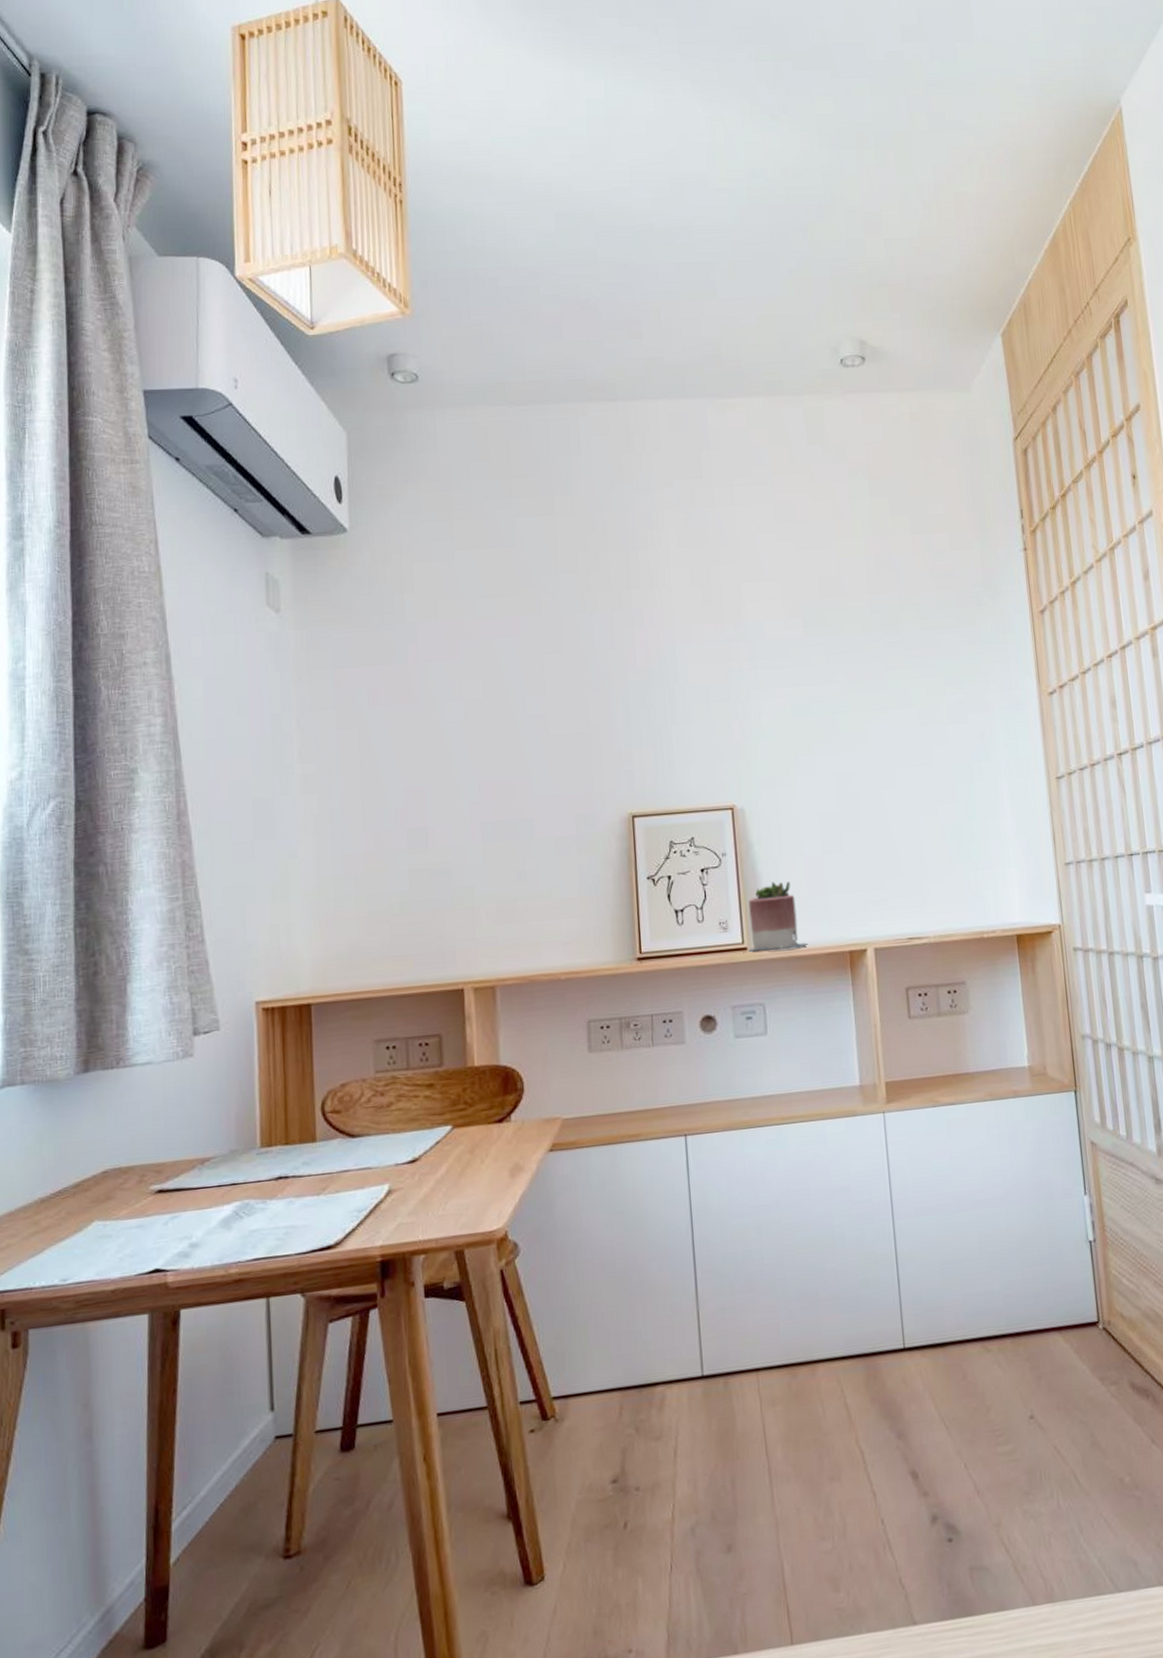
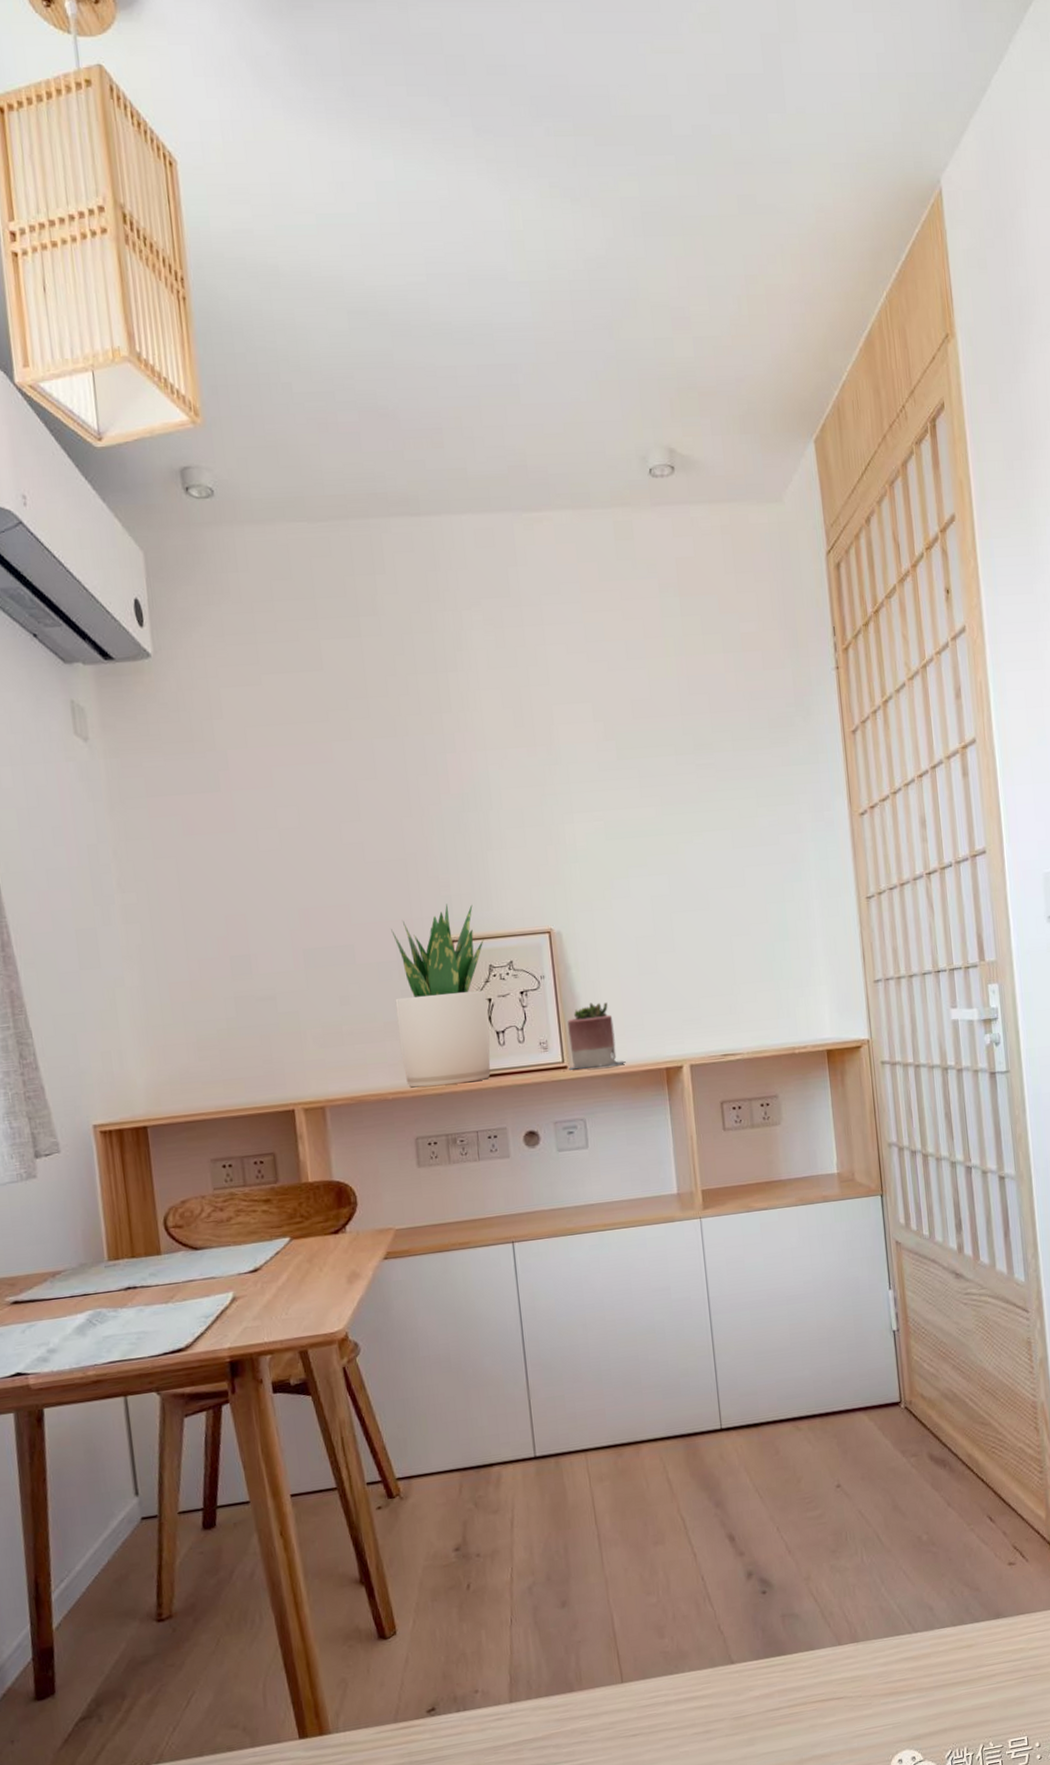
planter: none [571,778,669,968] -> present [391,904,491,1088]

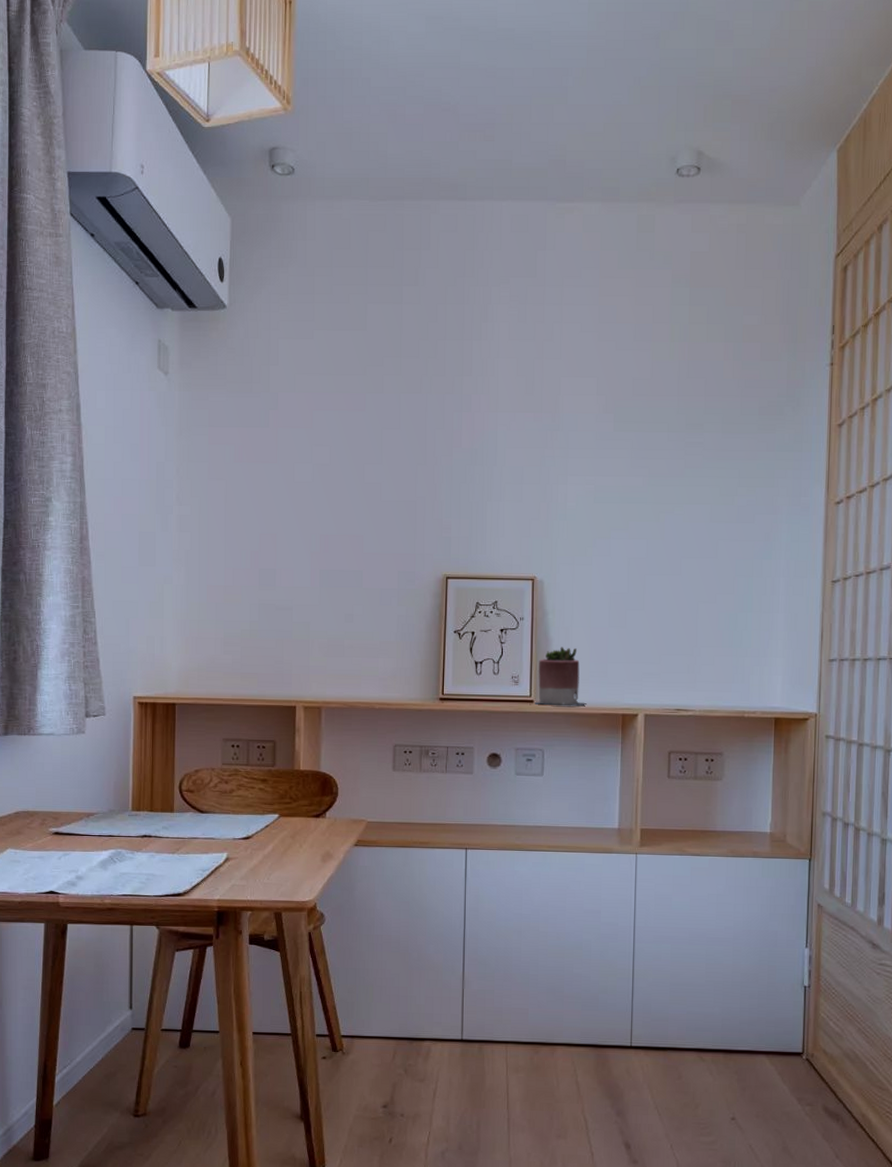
planter: present [391,904,491,1088] -> none [391,544,475,704]

